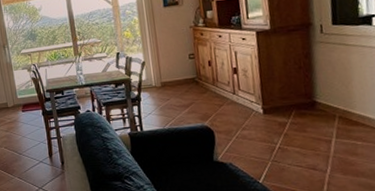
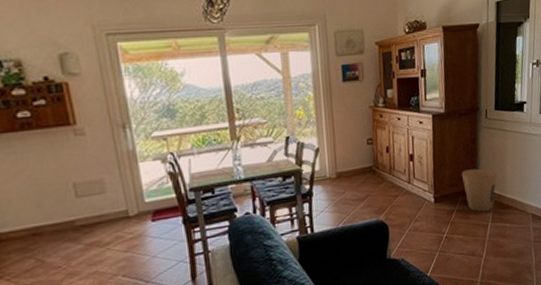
trash can: none [293,83,341,127] -> present [461,168,497,212]

